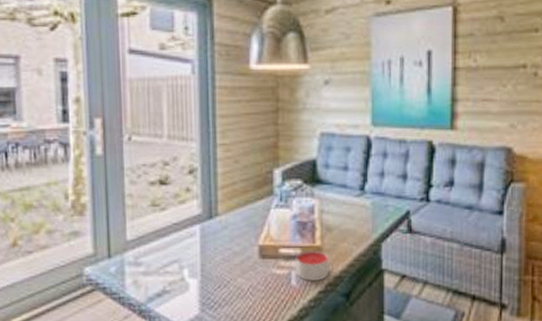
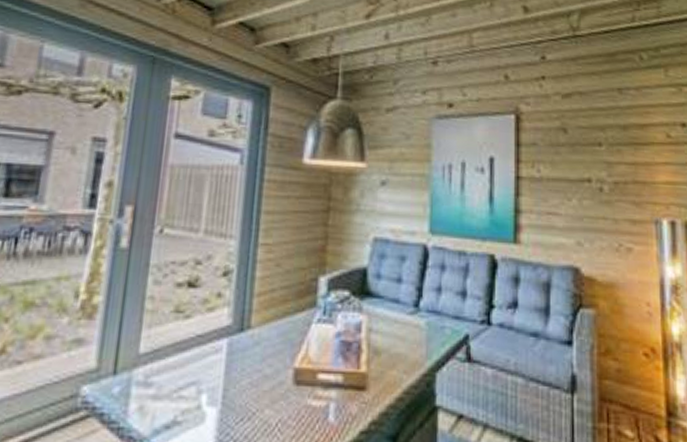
candle: present [295,250,330,282] -> none [334,377,375,419]

